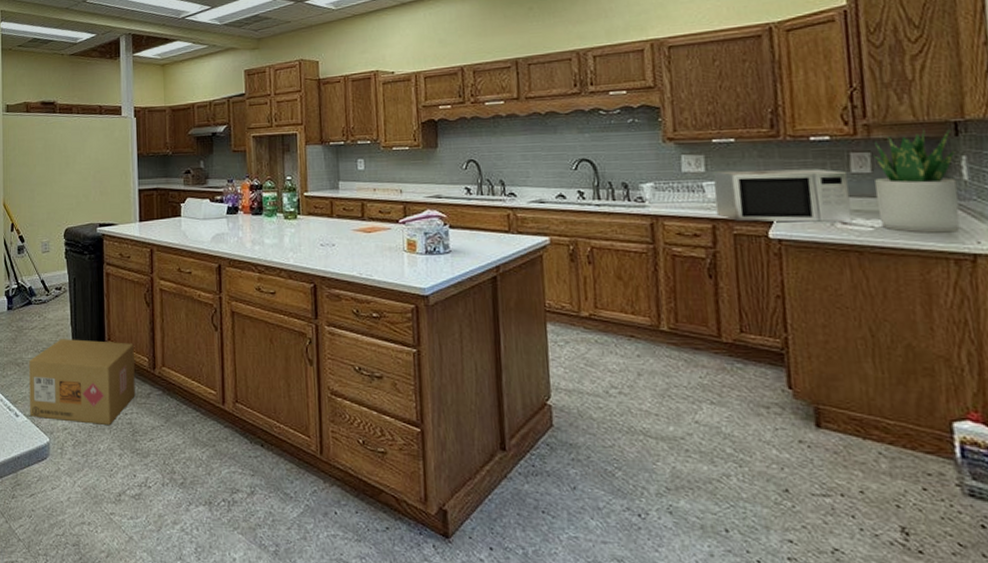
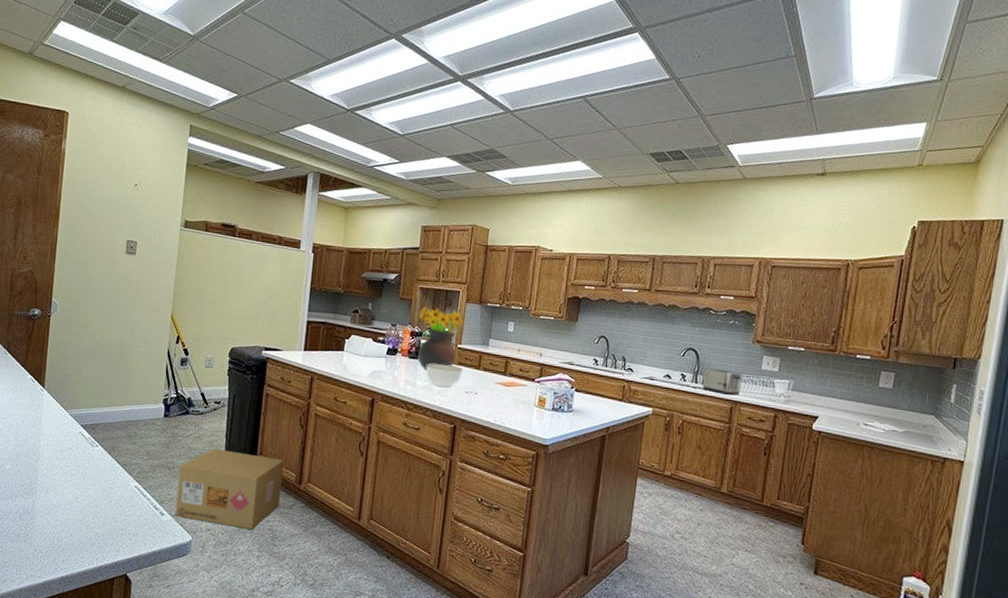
flower arrangement: none [255,155,307,228] -> present [418,306,464,372]
bowl: none [273,216,313,243] -> present [426,363,462,388]
toaster: none [607,178,660,209] -> present [703,368,743,395]
microwave: present [713,168,852,223] -> none [779,372,876,424]
planter: present [873,129,960,233] -> none [890,360,951,441]

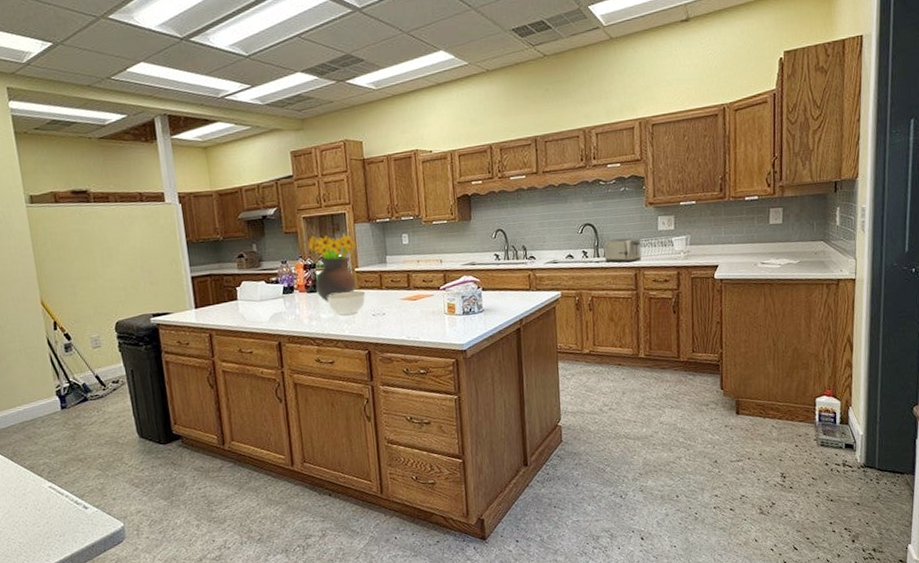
cardboard box: present [175,449,284,529] -> none [92,424,207,507]

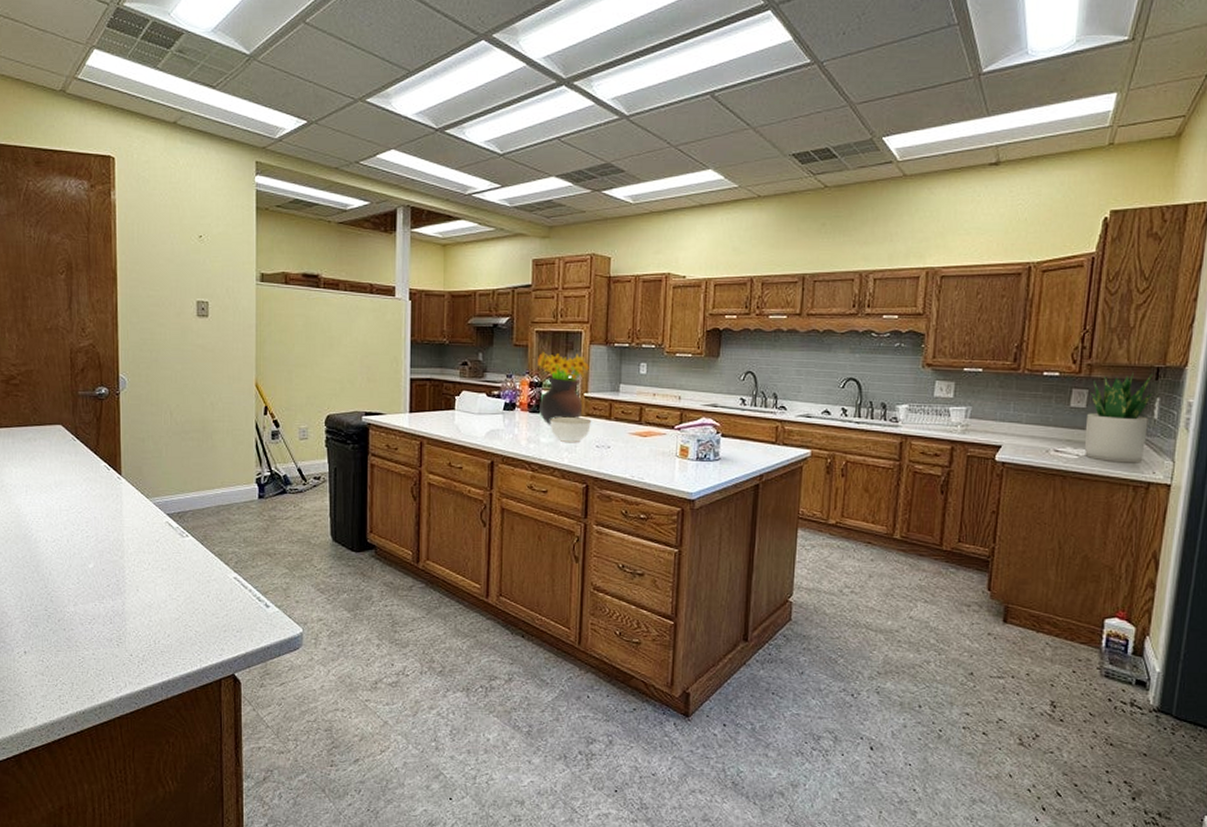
toaster: present [604,237,642,263] -> none [867,399,912,428]
planter: none [783,187,834,267] -> present [1084,372,1153,463]

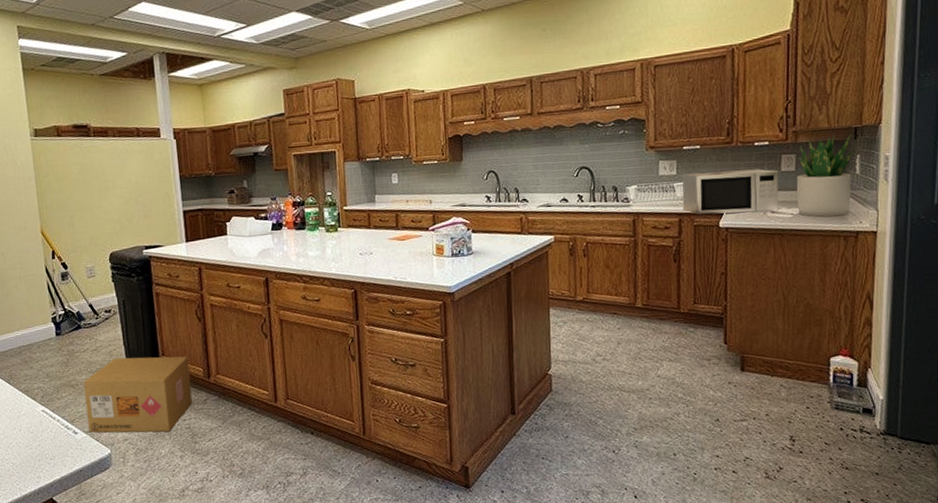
cardboard box: none [282,530,397,616] -> present [83,356,193,433]
flower arrangement: present [536,352,589,427] -> none [297,172,346,241]
bowl: present [550,416,591,443] -> none [315,229,353,254]
microwave: none [956,398,1067,450] -> present [682,168,779,215]

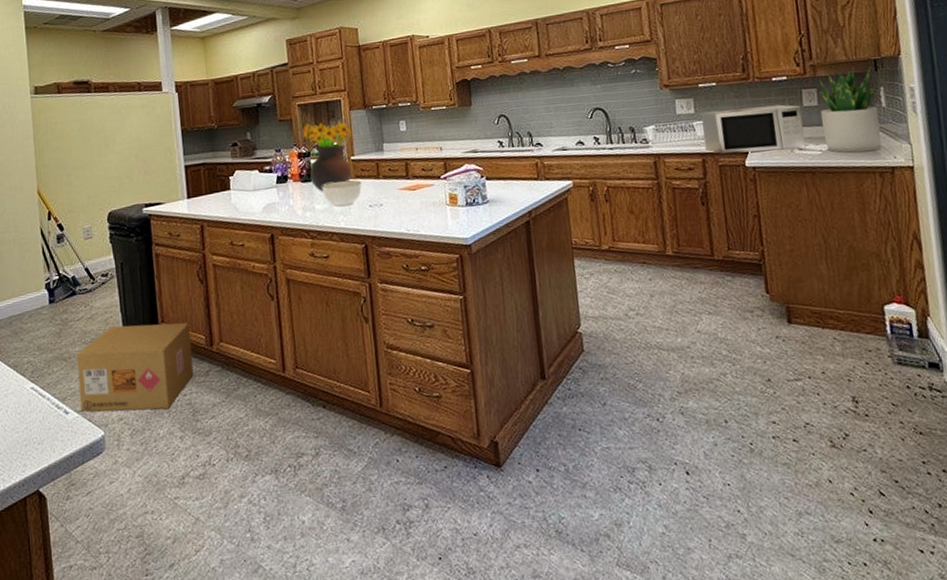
flower arrangement: none [297,172,346,241] -> present [302,121,352,193]
bowl: none [315,229,353,254] -> present [322,180,362,207]

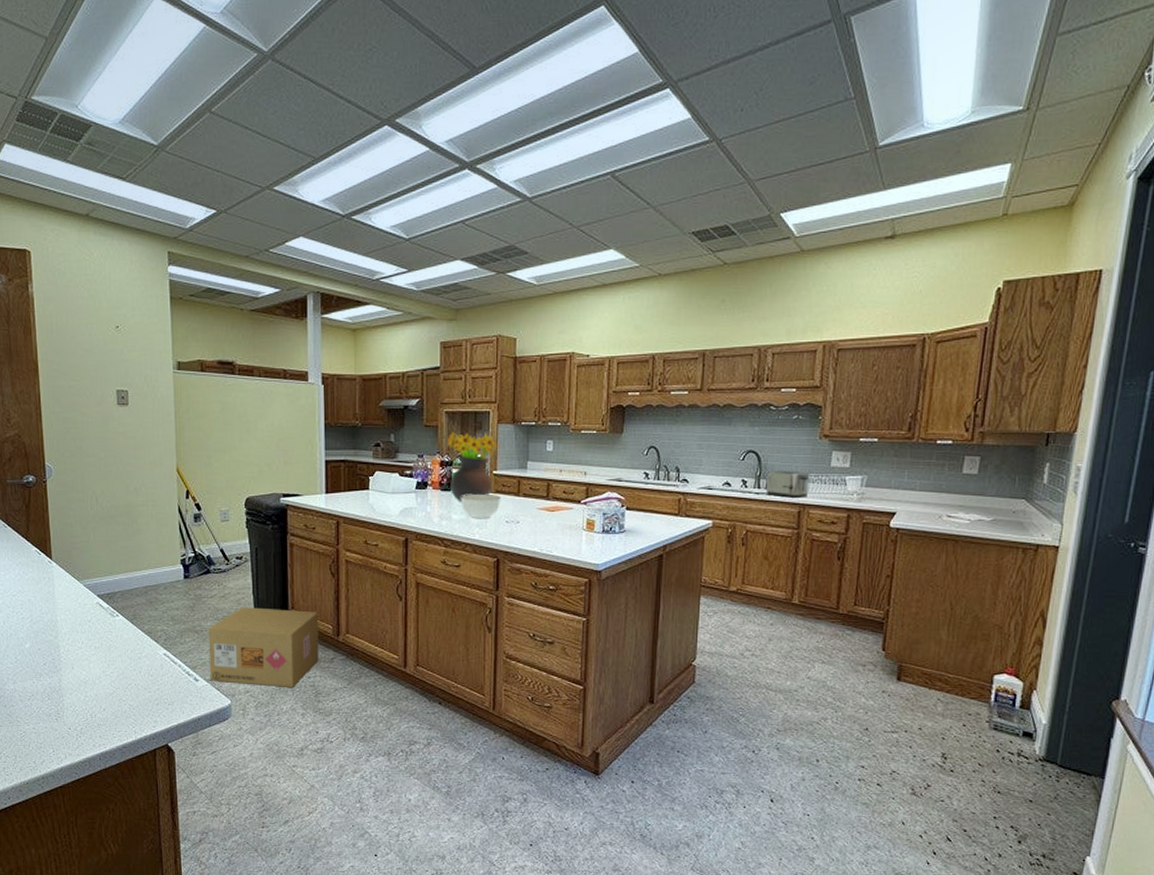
toaster: none [617,122,661,150] -> present [767,470,810,498]
microwave: present [700,104,806,155] -> none [852,467,960,516]
planter: present [818,66,881,154] -> none [976,438,1043,527]

